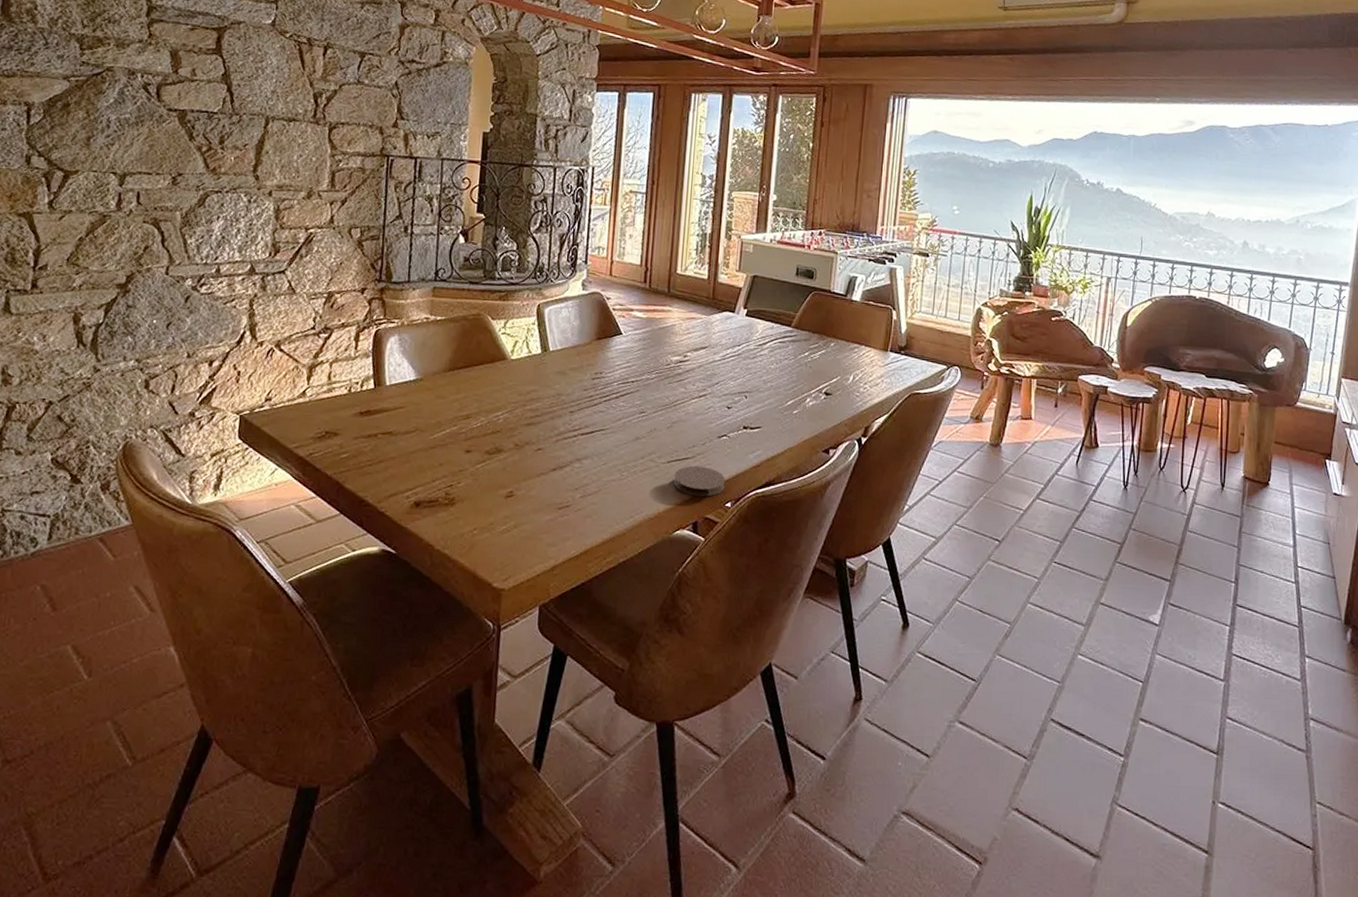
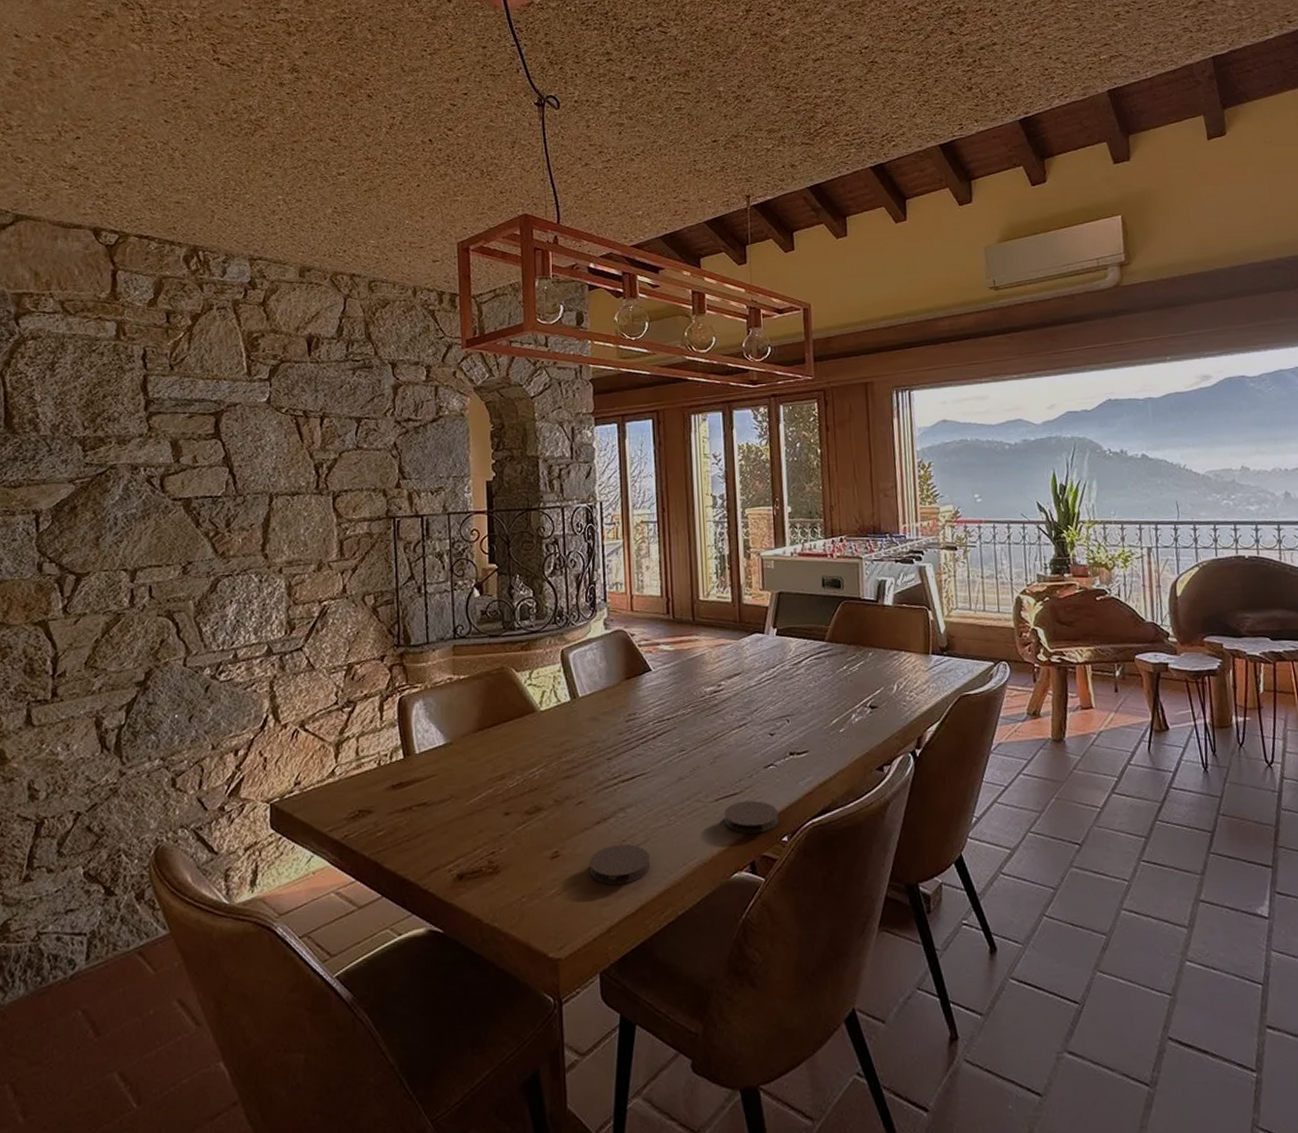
coaster: none [540,491,599,529] -> present [589,844,650,885]

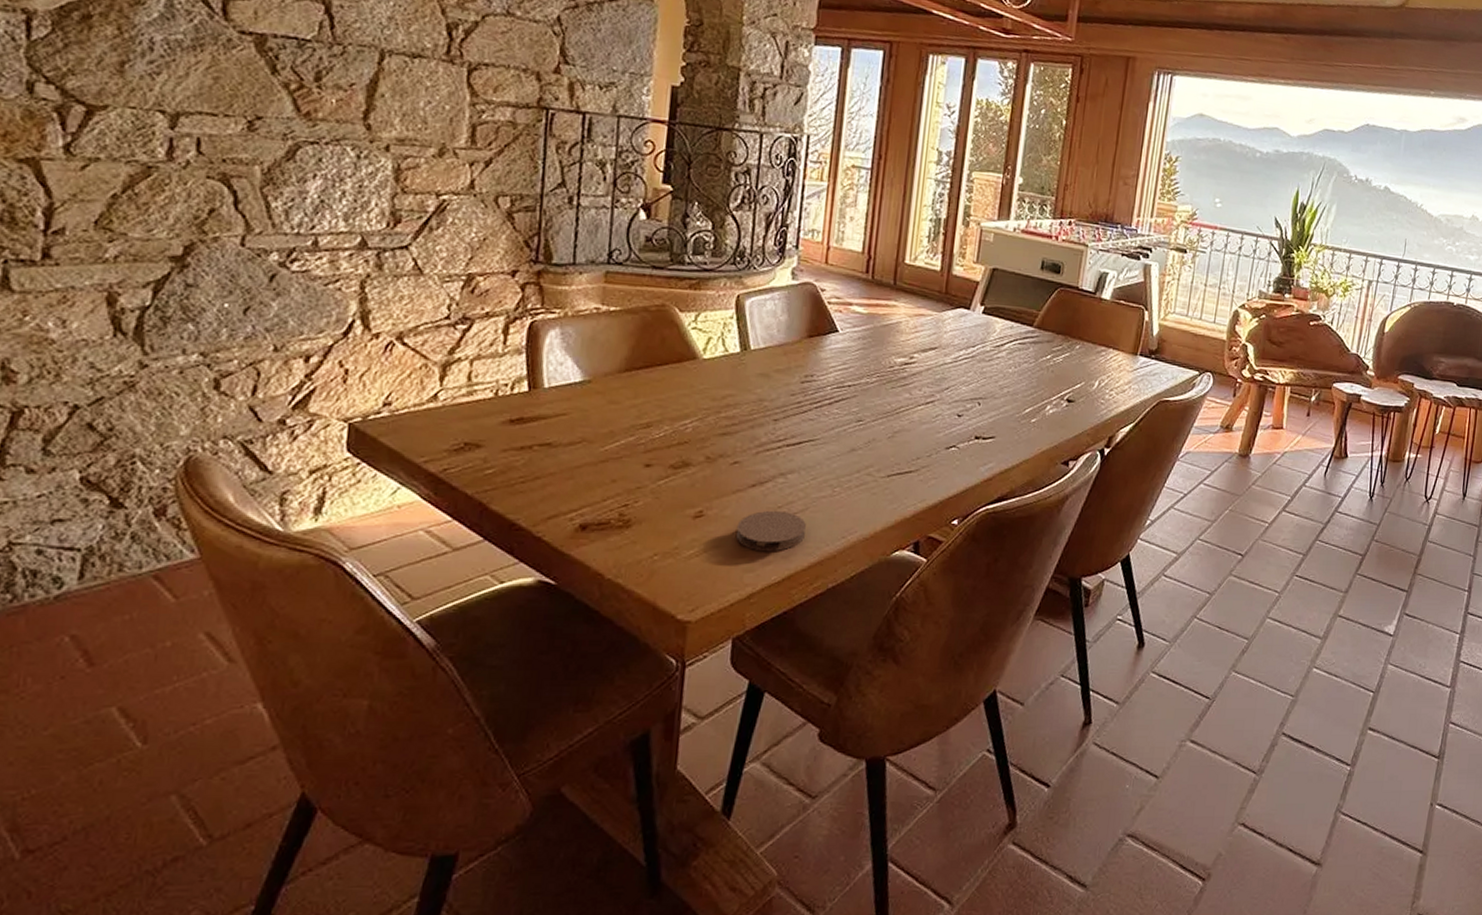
coaster: present [724,800,779,834] -> none [894,479,953,514]

